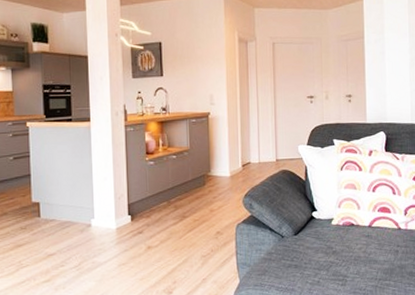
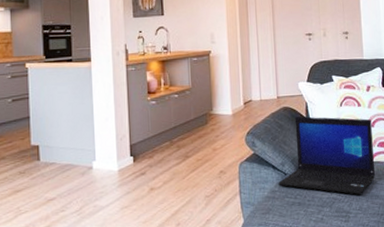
laptop: none [275,180,375,260] -> present [278,116,376,196]

